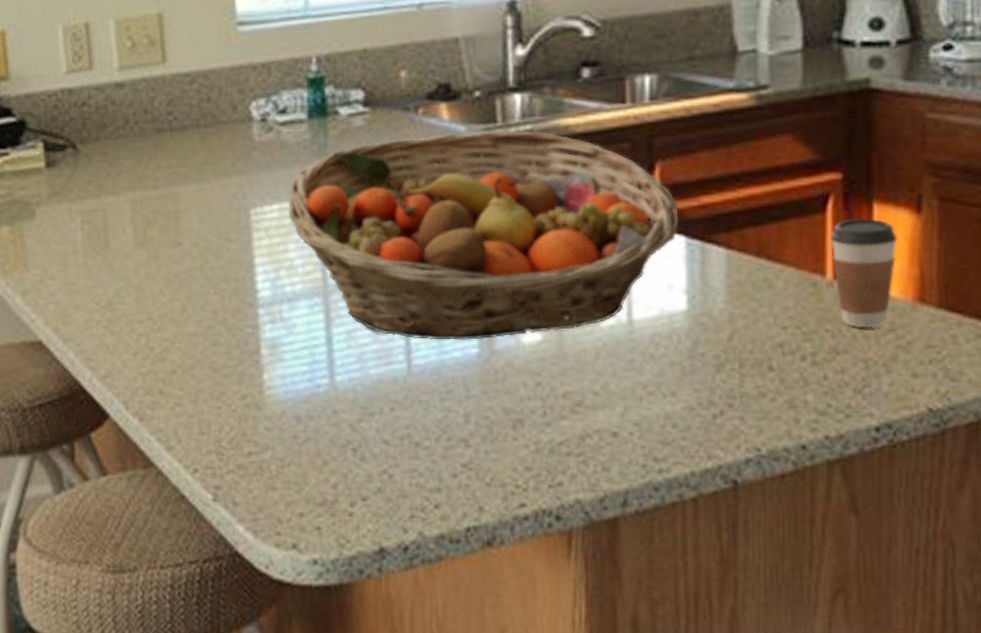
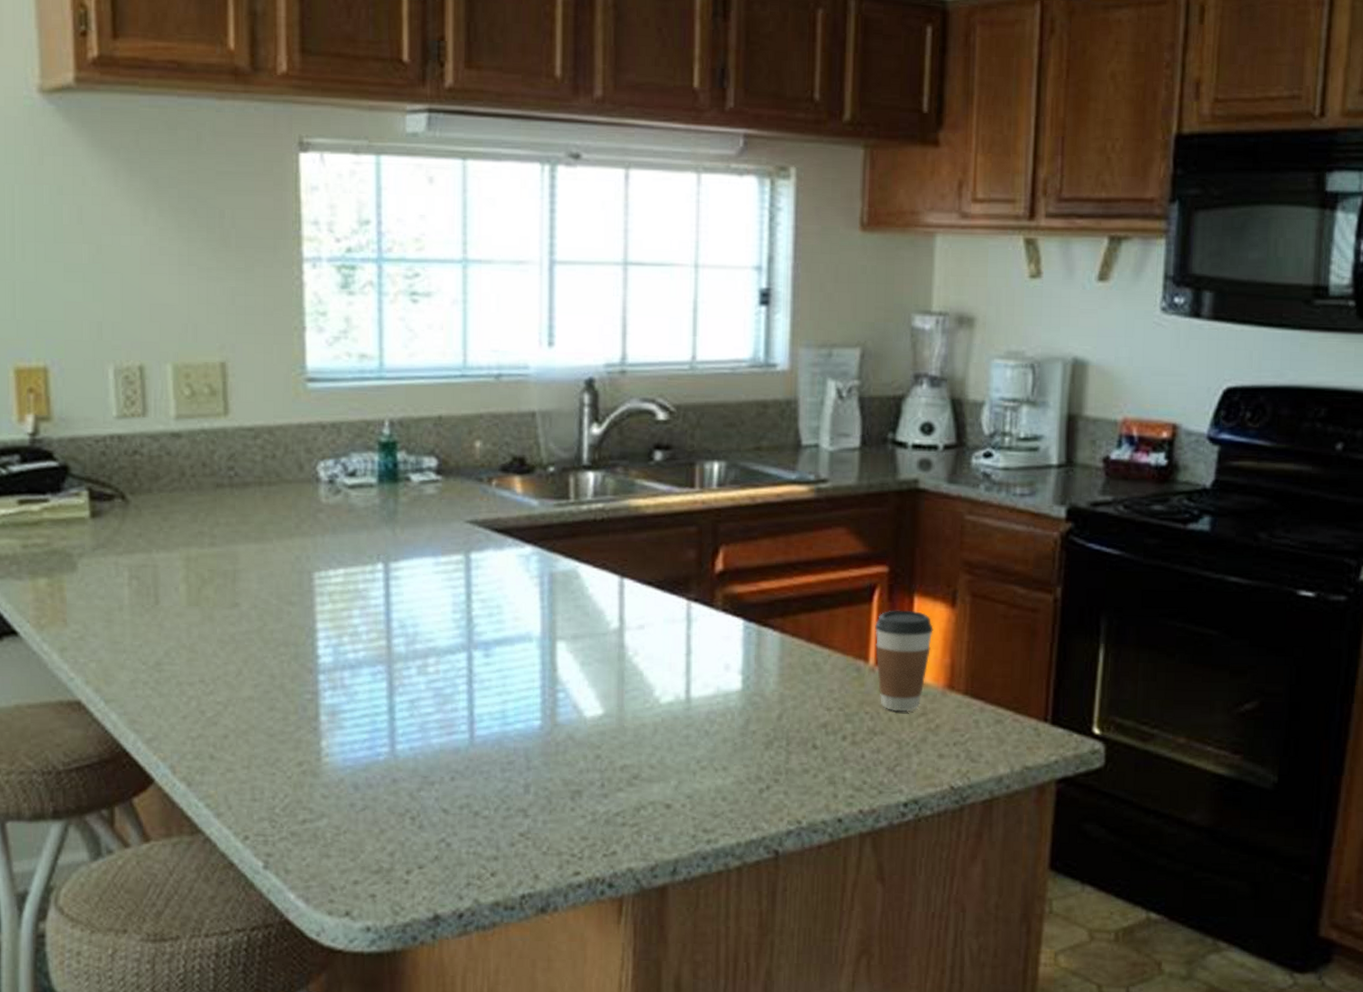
fruit basket: present [288,131,679,340] -> none [354,507,739,712]

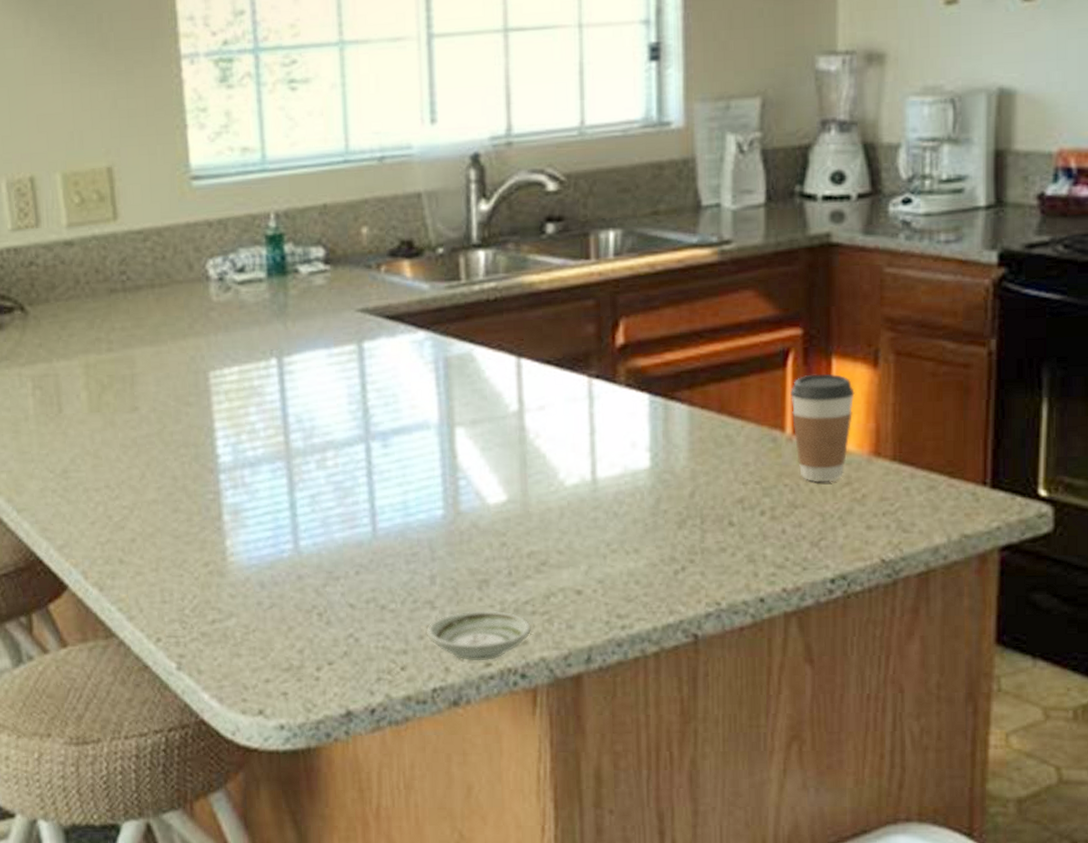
saucer: none [518,820,620,870] -> present [427,610,531,661]

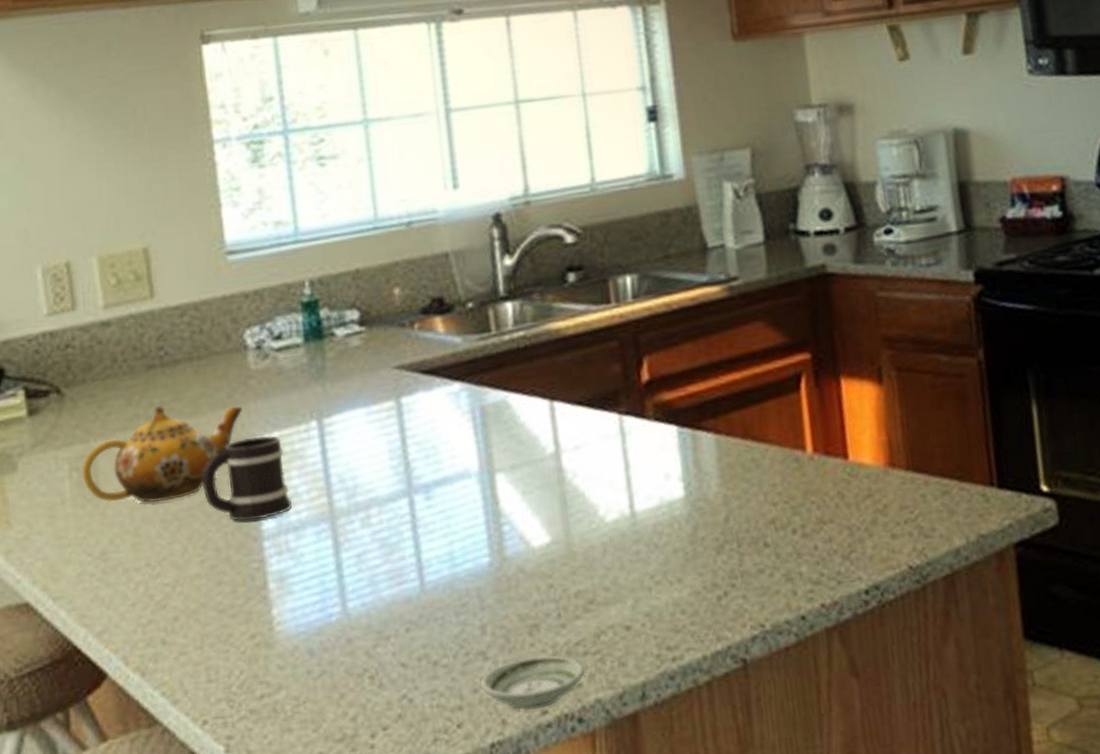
teapot: none [44,330,203,427] -> present [81,405,243,503]
mug: none [161,369,249,453] -> present [202,435,292,522]
coffee cup: present [790,373,855,482] -> none [807,393,866,497]

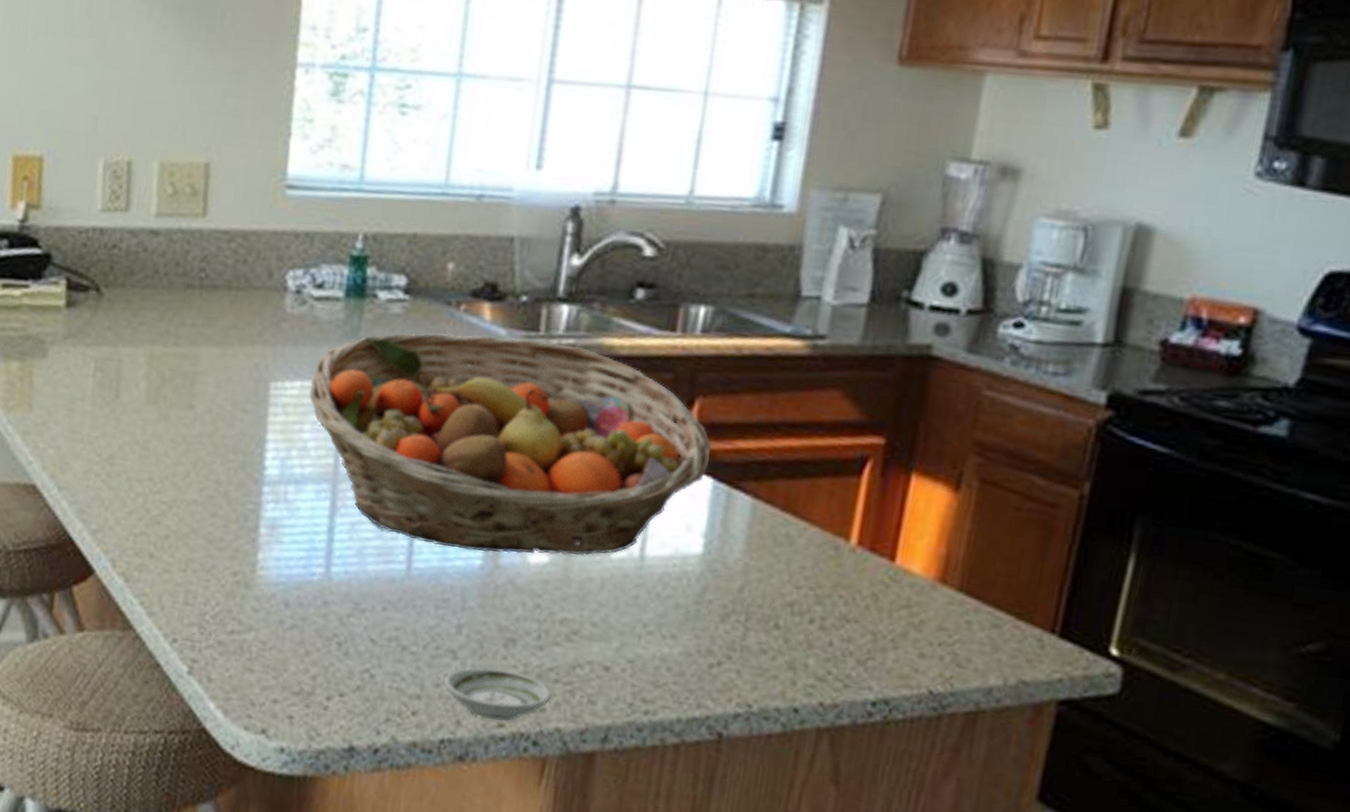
teapot: present [81,405,243,503] -> none [105,326,270,424]
mug: present [202,435,292,522] -> none [216,379,302,465]
fruit basket: none [288,337,670,554] -> present [309,333,711,556]

